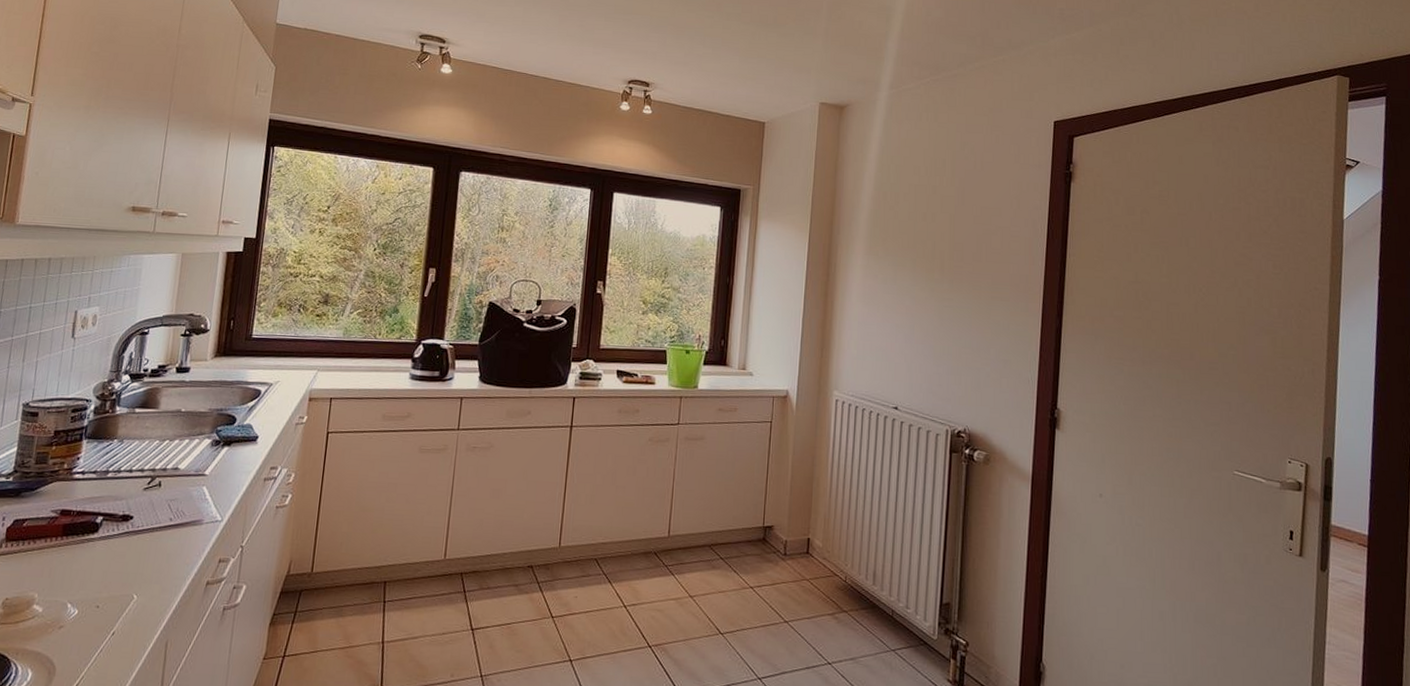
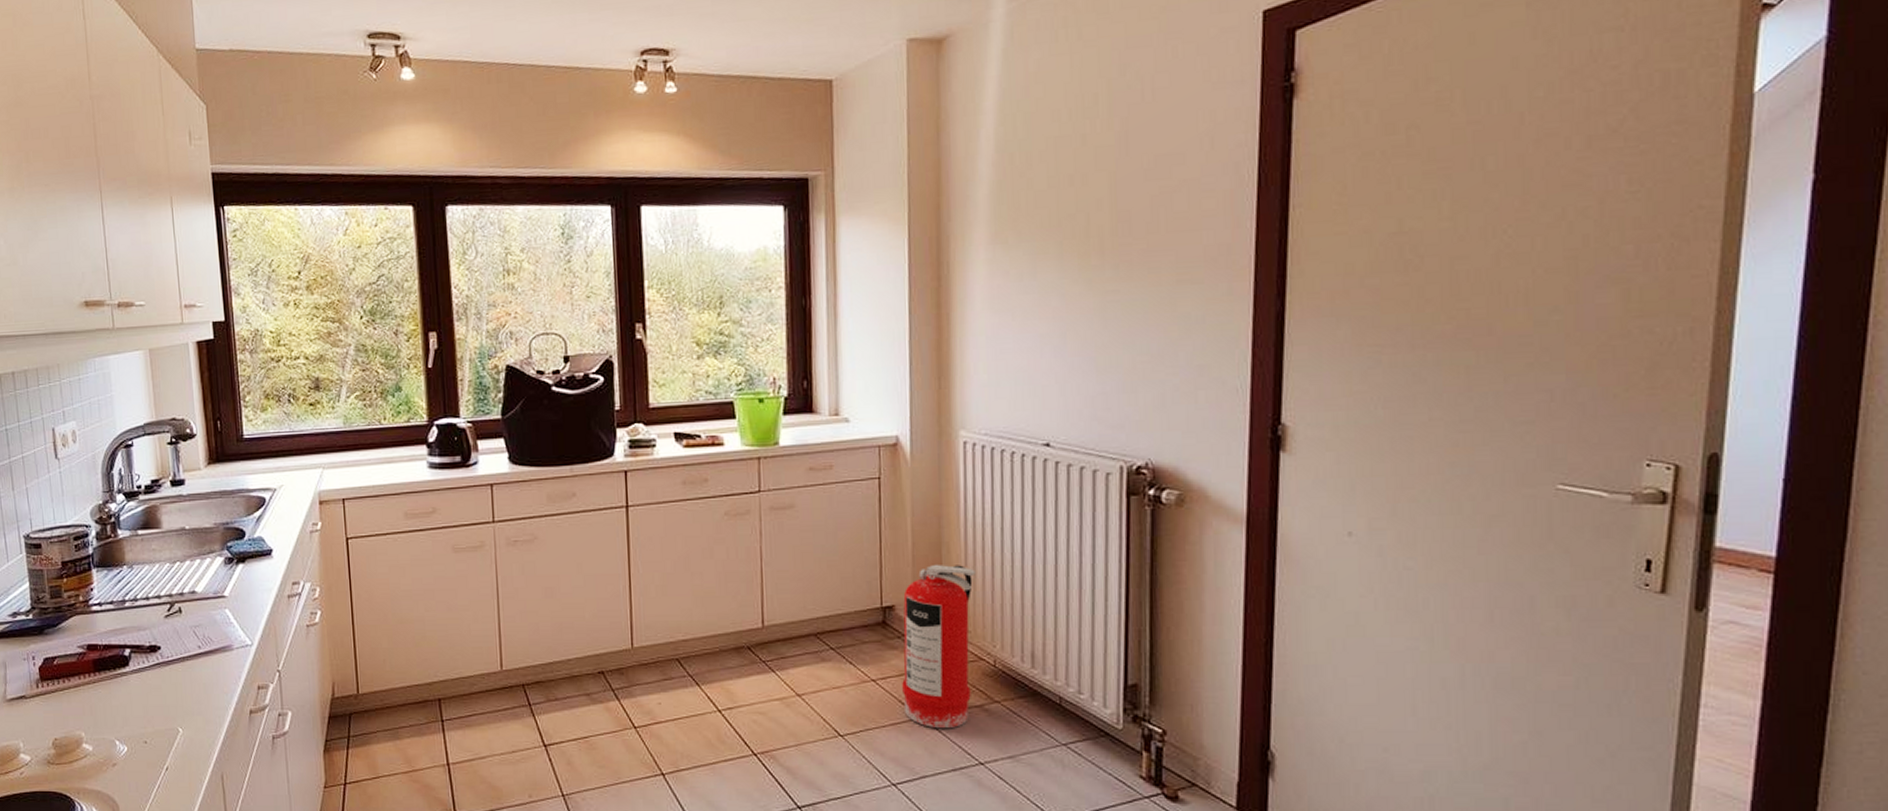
fire extinguisher: none [773,494,837,632] -> present [902,564,976,729]

